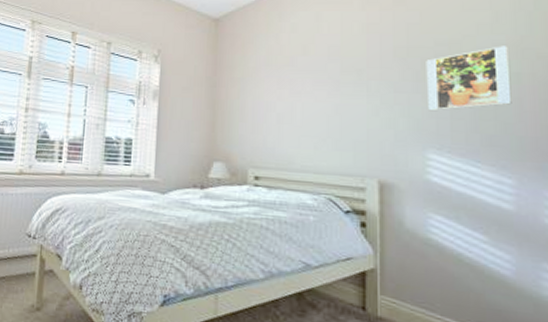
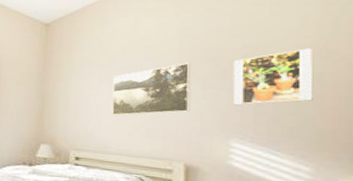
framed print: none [294,63,382,127] -> present [112,63,191,116]

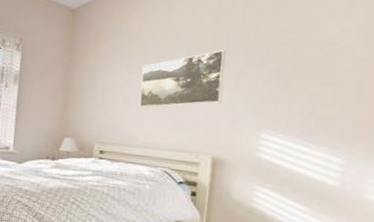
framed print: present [233,48,314,106] -> none [268,32,358,96]

